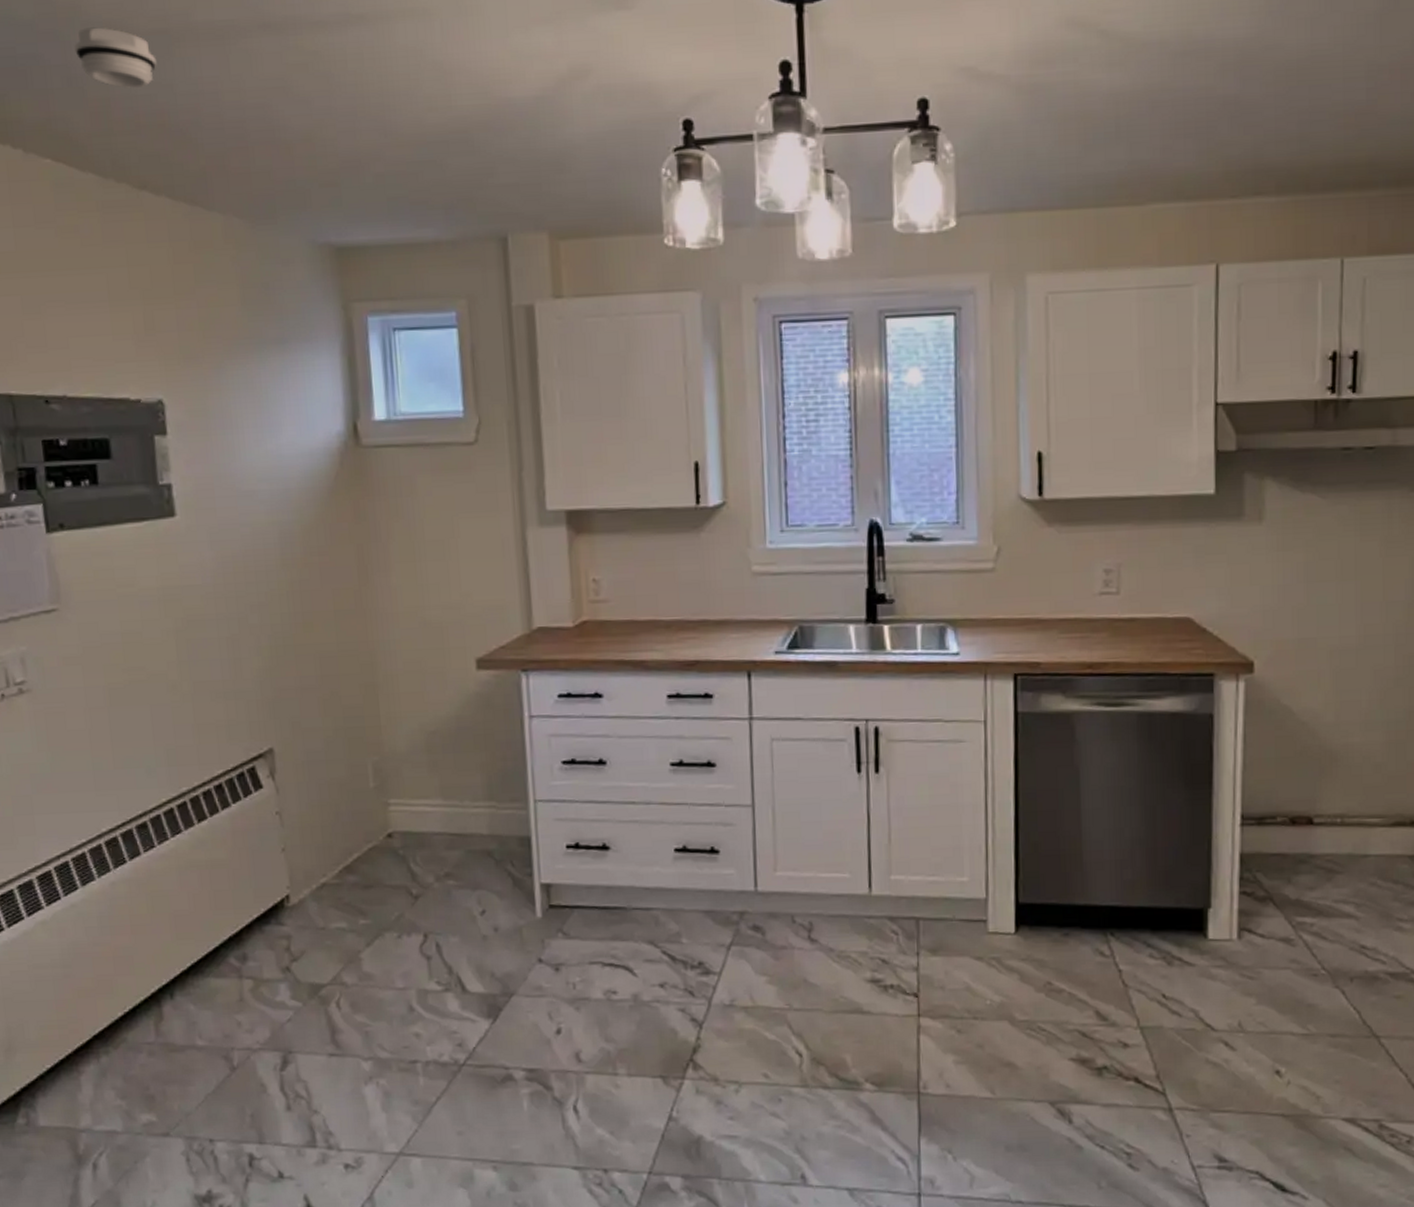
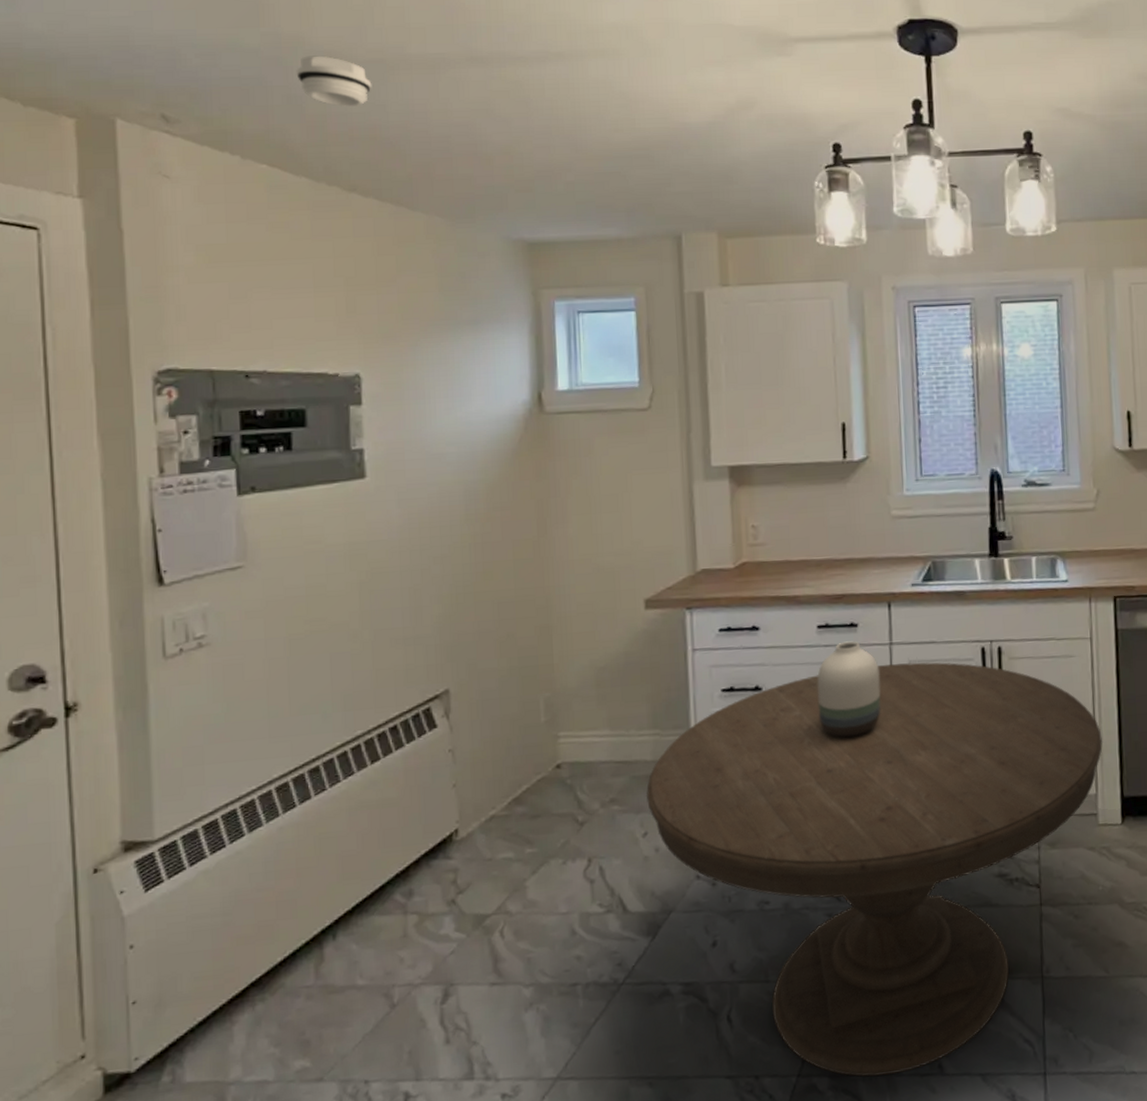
dining table: none [482,740,996,1181] -> present [645,662,1103,1077]
vase: none [667,713,739,821] -> present [817,641,881,738]

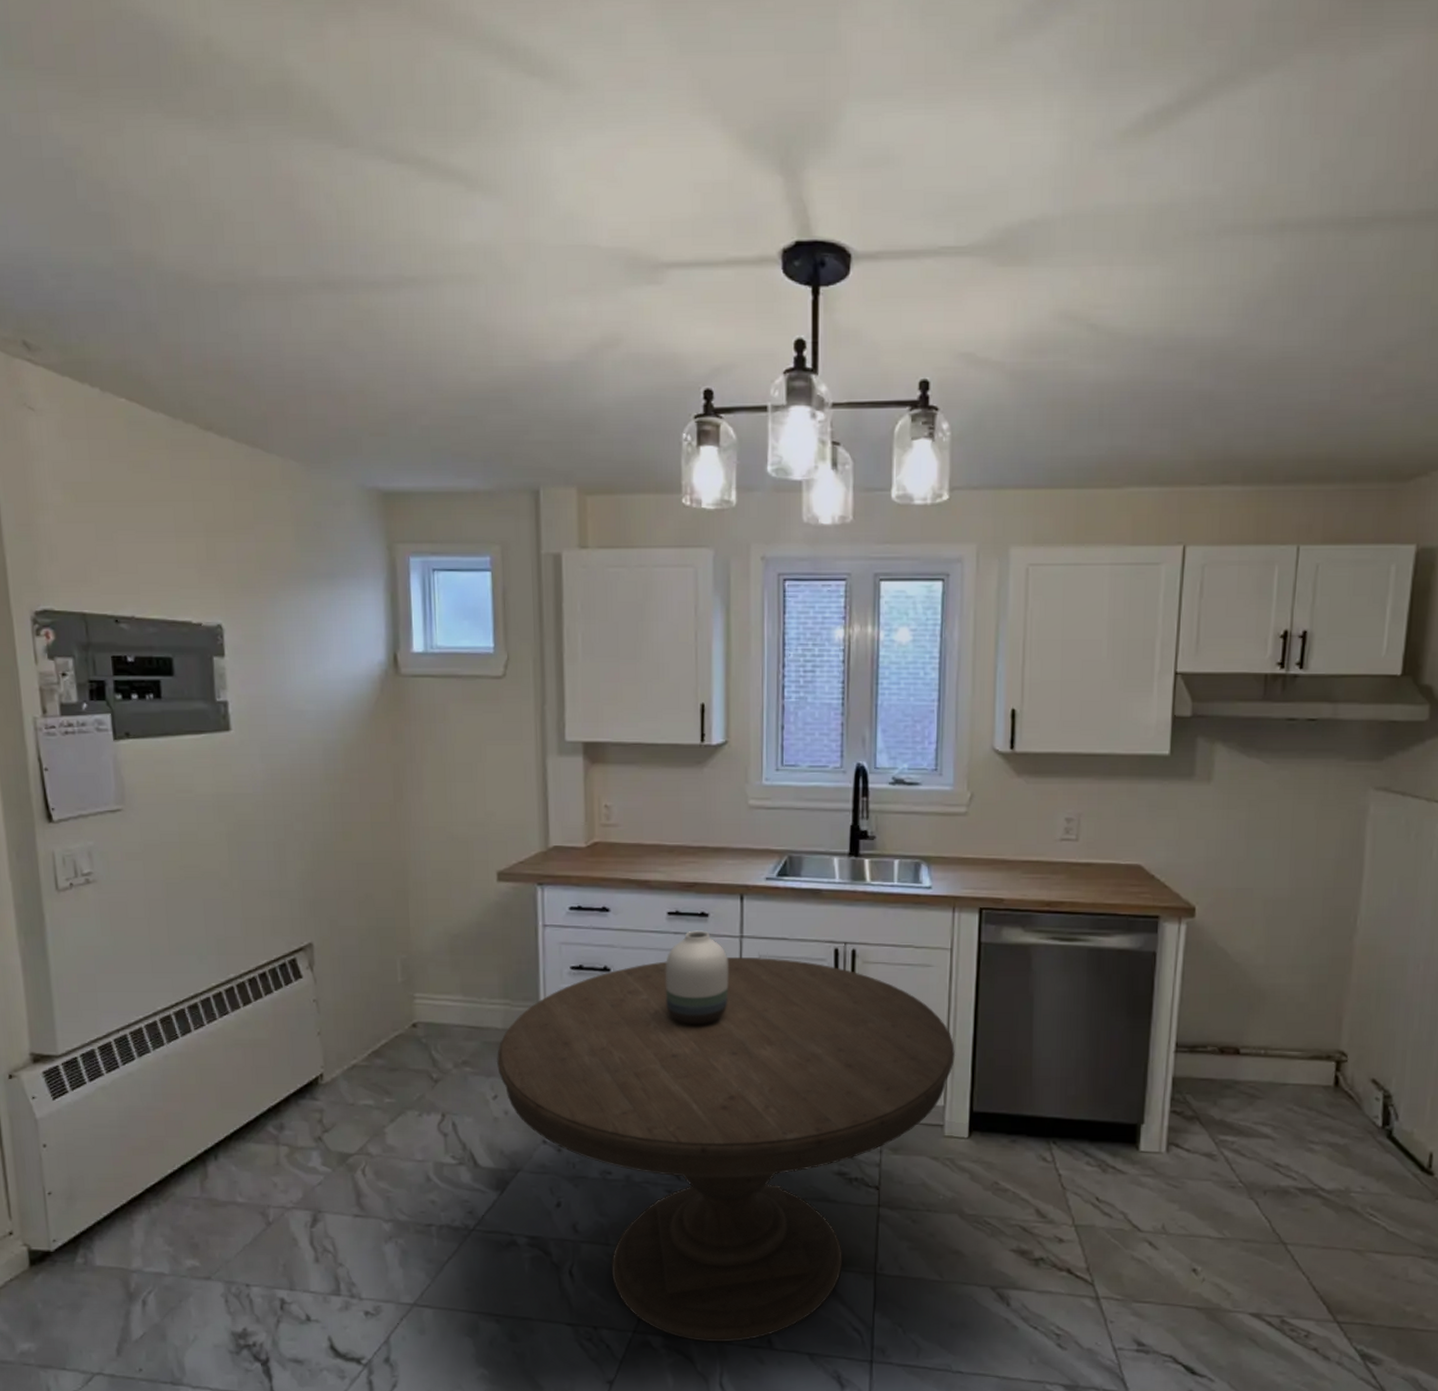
smoke detector: present [296,55,372,107] -> none [149,278,225,336]

